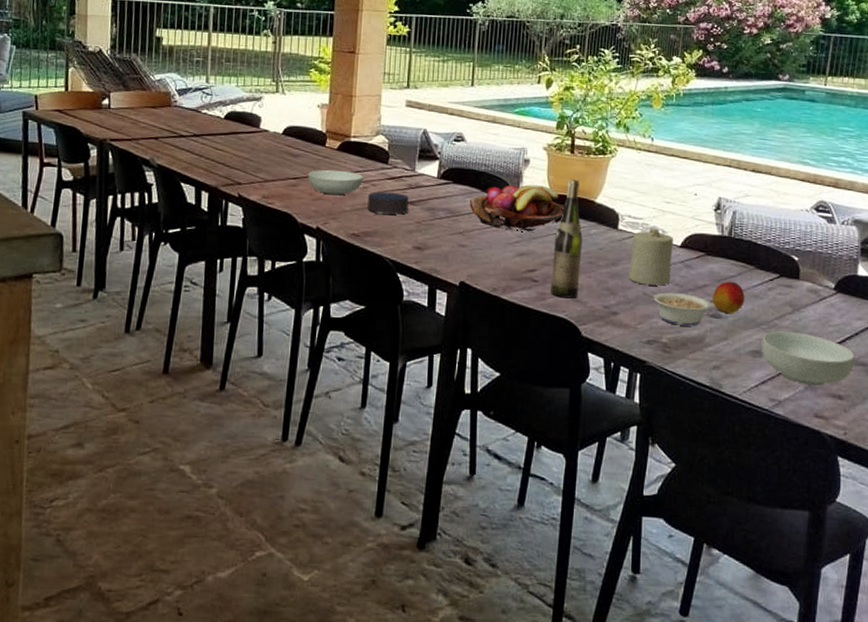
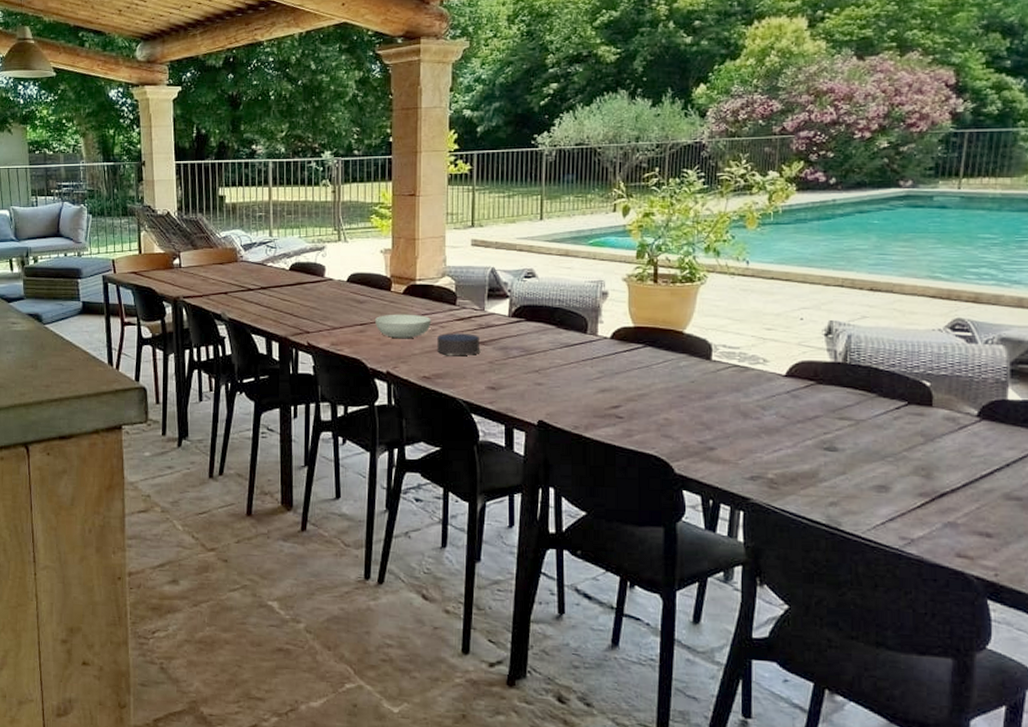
fruit basket: present [469,185,565,232] -> none [544,318,650,367]
wine bottle: present [551,179,583,299] -> none [638,309,671,435]
candle: present [629,227,673,286] -> none [726,356,777,418]
legume: present [642,291,712,326] -> none [742,425,825,461]
peach: present [712,281,745,313] -> none [825,411,866,446]
cereal bowl: present [762,331,855,386] -> none [888,464,1007,523]

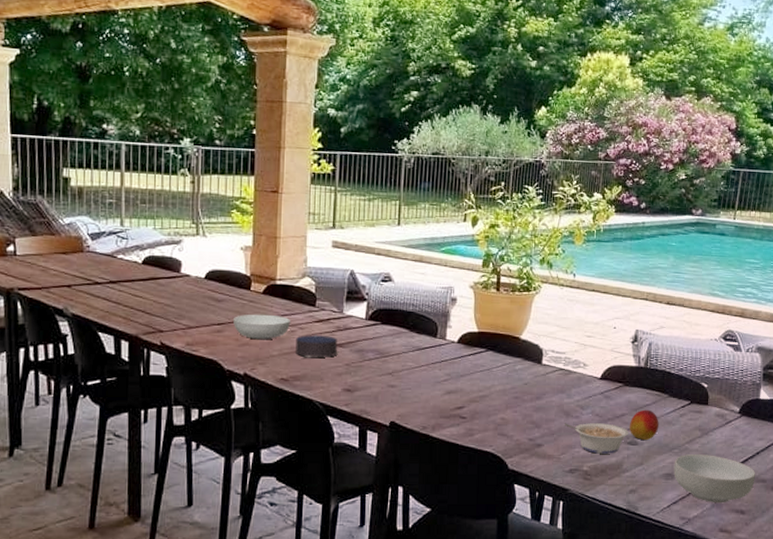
legume: none [742,425,825,461] -> present [565,423,629,454]
peach: none [825,411,866,446] -> present [629,409,659,440]
cereal bowl: none [888,464,1007,523] -> present [674,454,756,503]

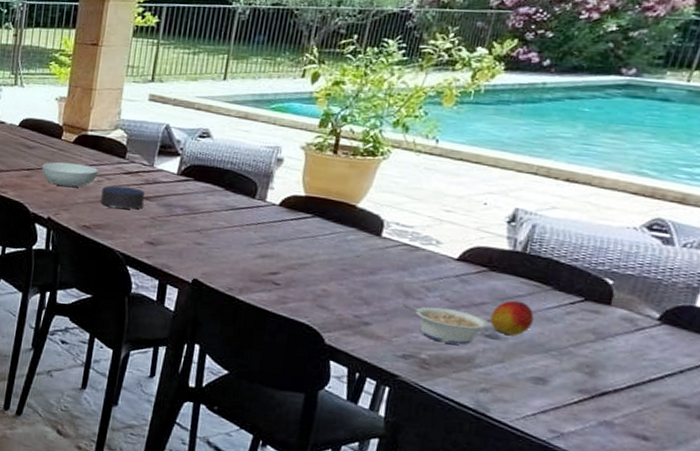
cereal bowl: present [674,454,756,503] -> none [546,359,675,423]

